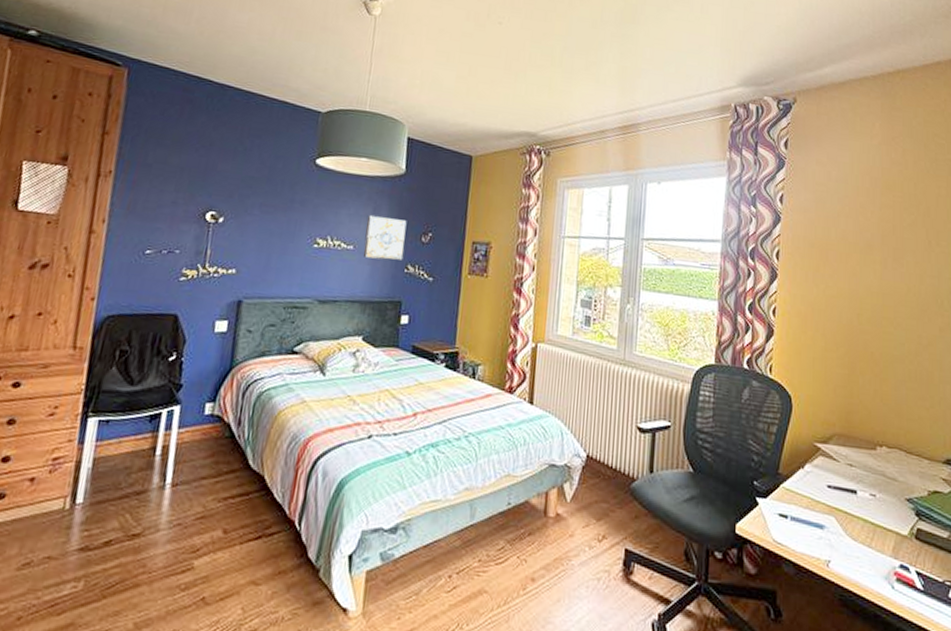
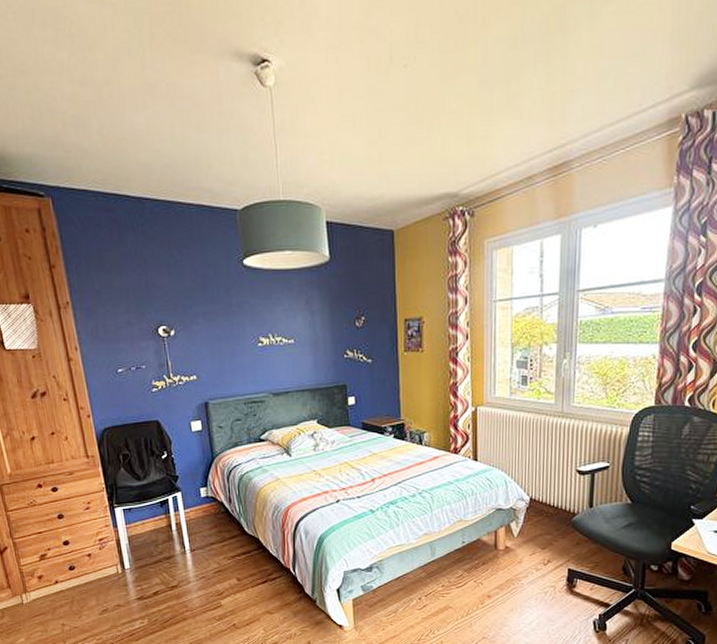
wall art: present [363,215,407,260] -> none [301,308,341,349]

